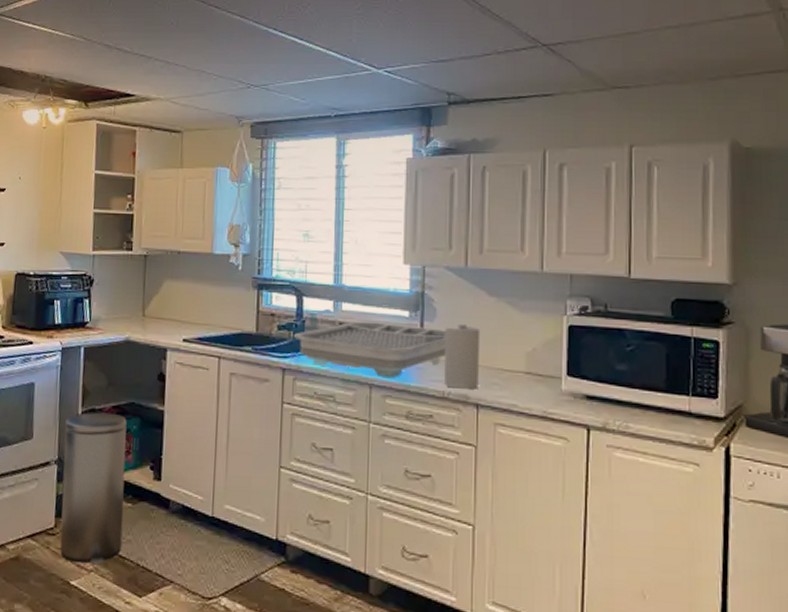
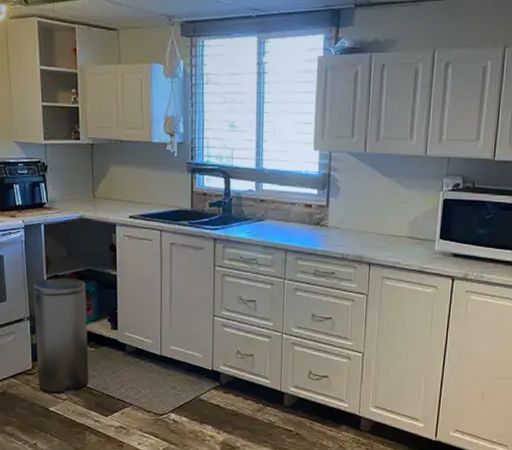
dish rack: present [293,321,447,379] -> none [222,198,348,244]
paper towel holder: present [444,324,481,389] -> none [344,200,375,251]

